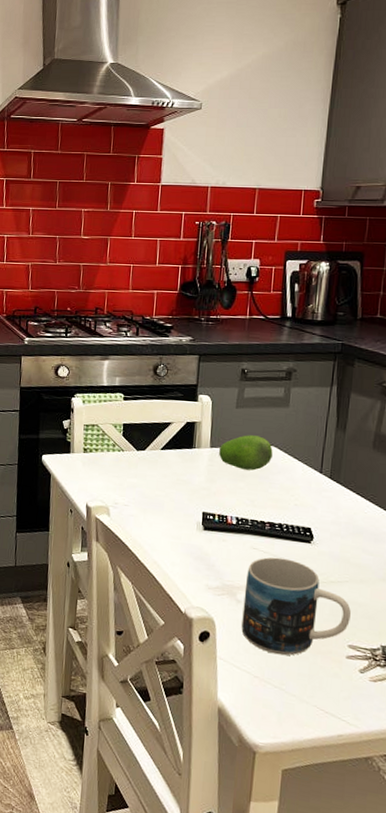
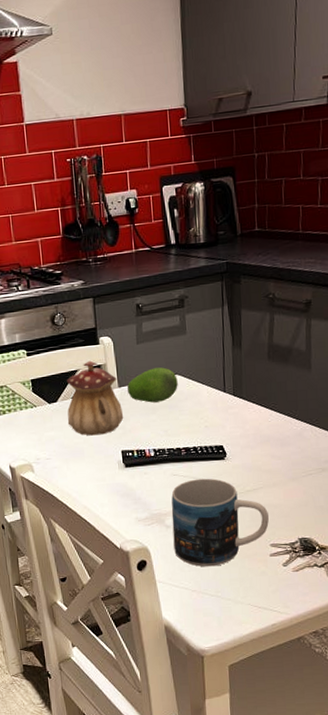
teapot: none [152,415,211,492] -> present [66,360,124,436]

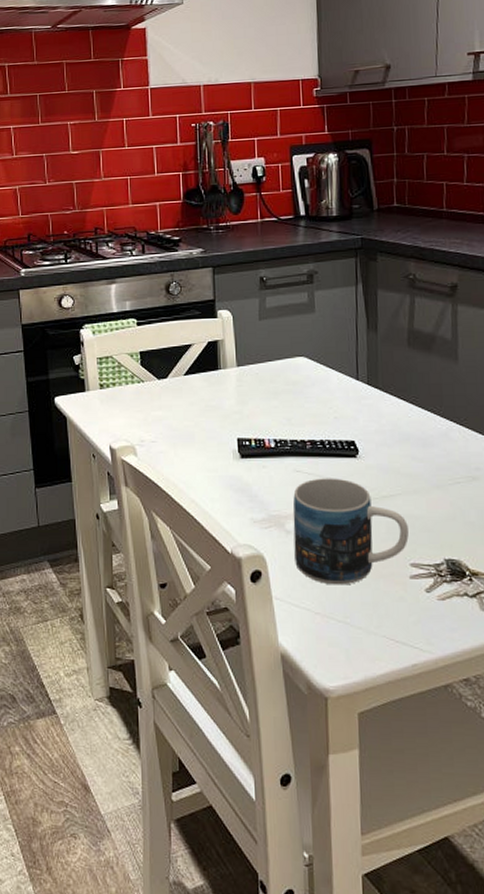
teapot: present [66,360,124,436] -> none [177,335,242,419]
fruit: present [127,367,178,403] -> none [247,347,304,386]

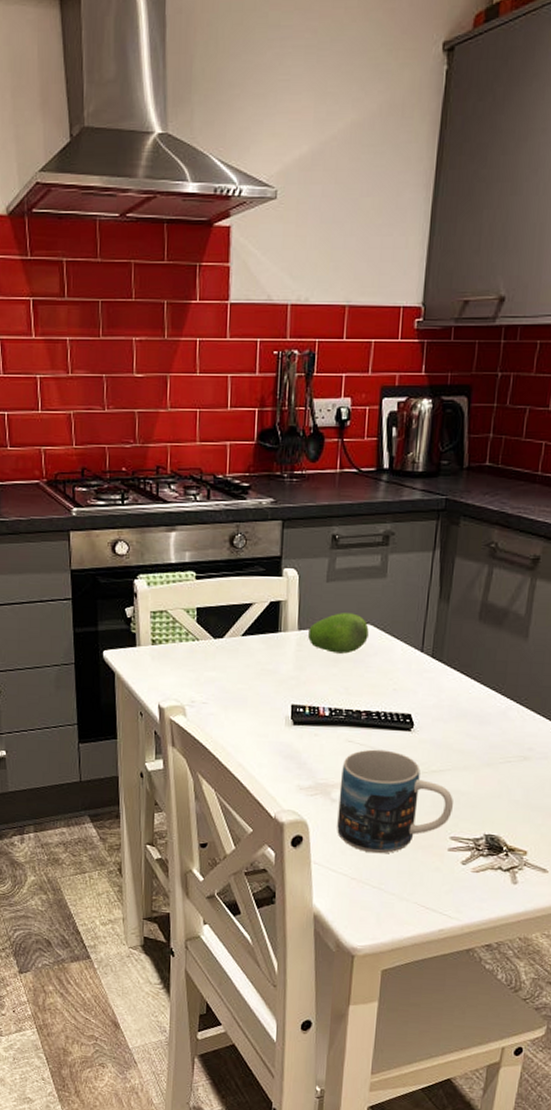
fruit: none [247,347,304,386] -> present [308,613,369,654]

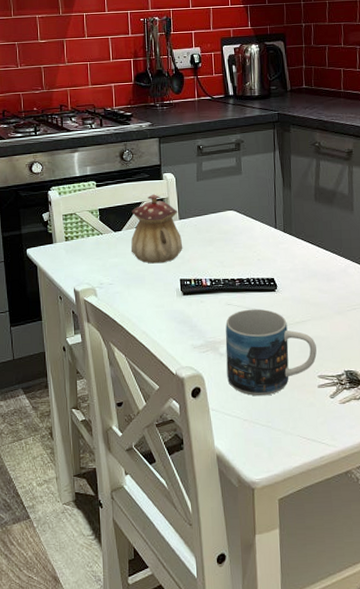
teapot: none [233,594,300,683] -> present [130,194,183,264]
fruit: present [308,613,369,654] -> none [187,203,234,235]

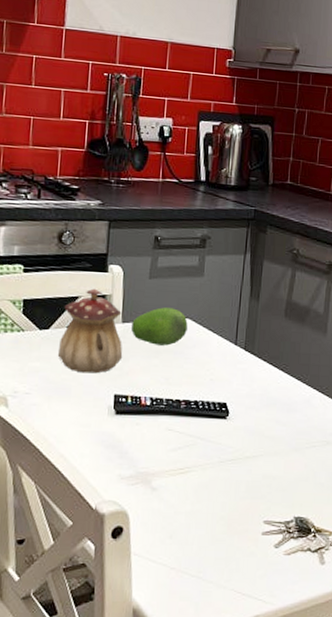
fruit: none [187,203,234,235] -> present [131,307,188,346]
mug: present [225,309,317,396] -> none [157,437,266,541]

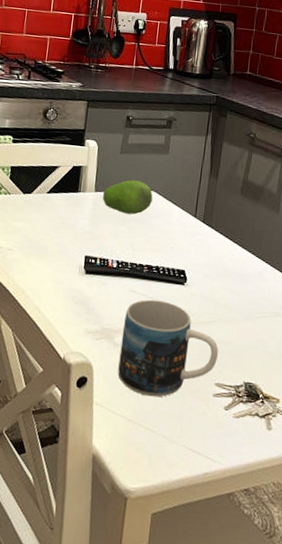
teapot: present [57,288,123,374] -> none [37,160,95,236]
mug: none [157,437,266,541] -> present [118,299,218,397]

